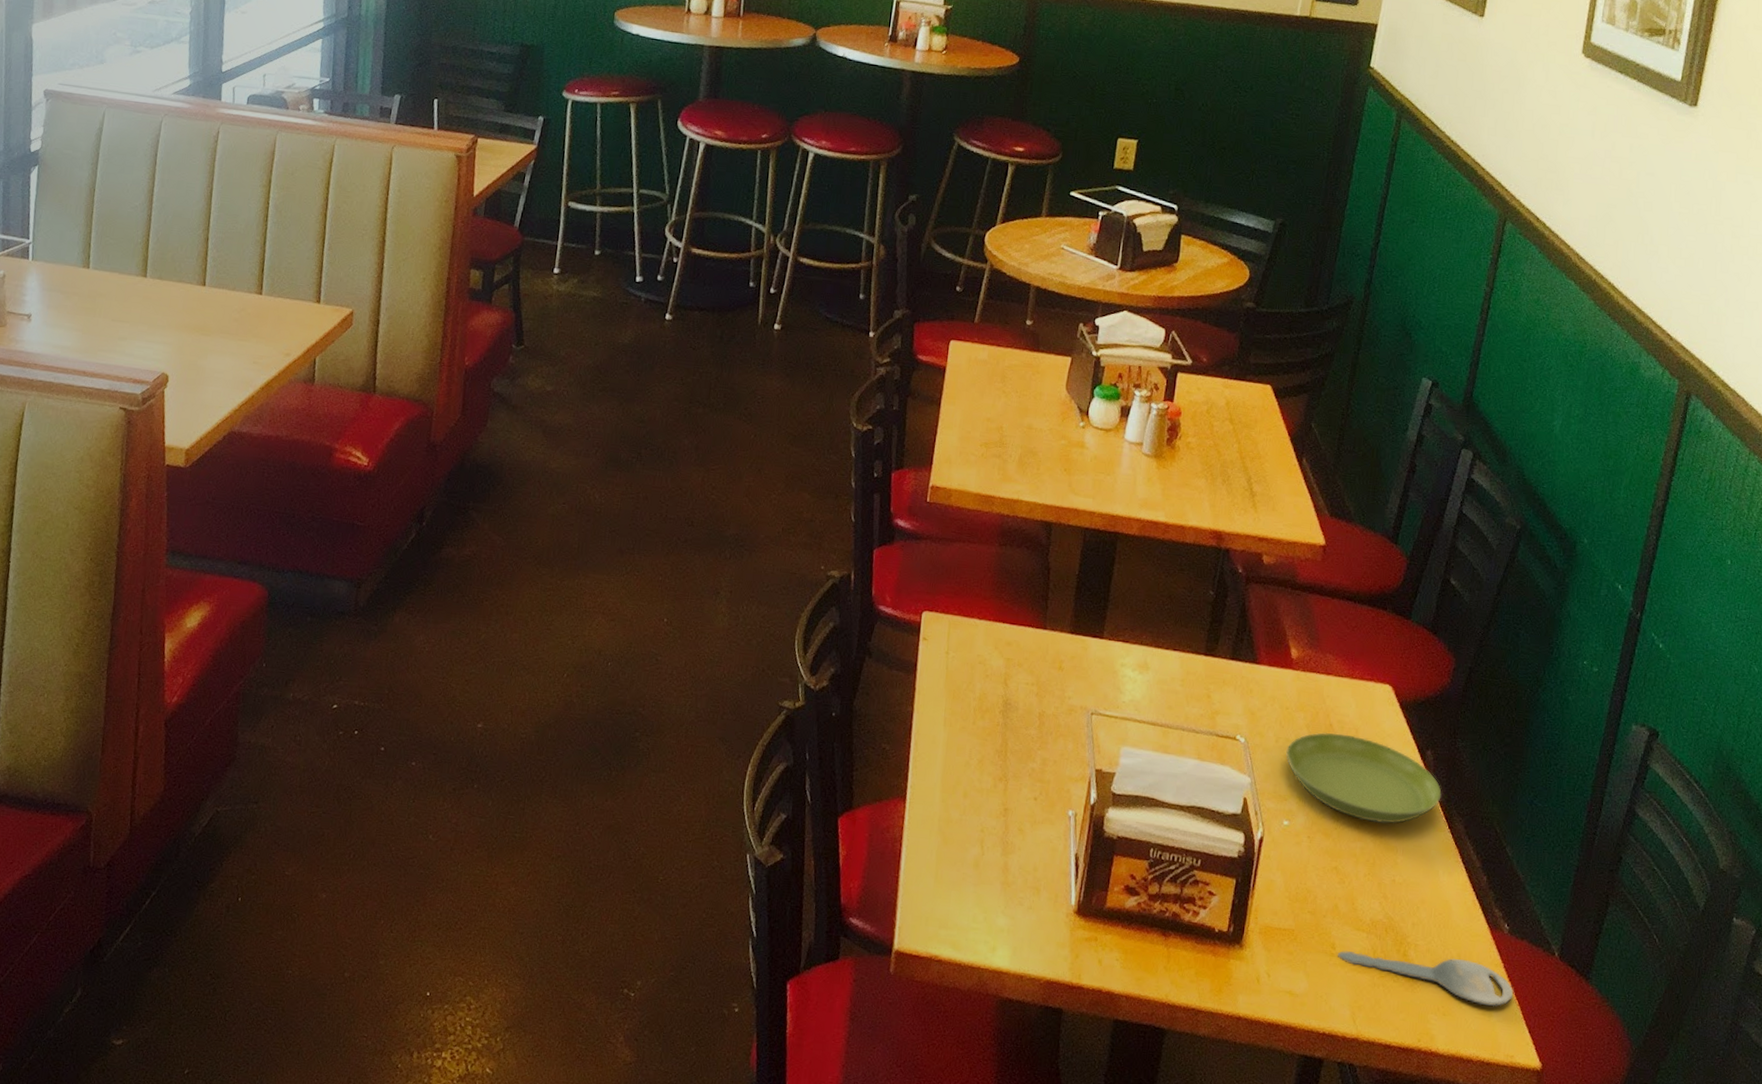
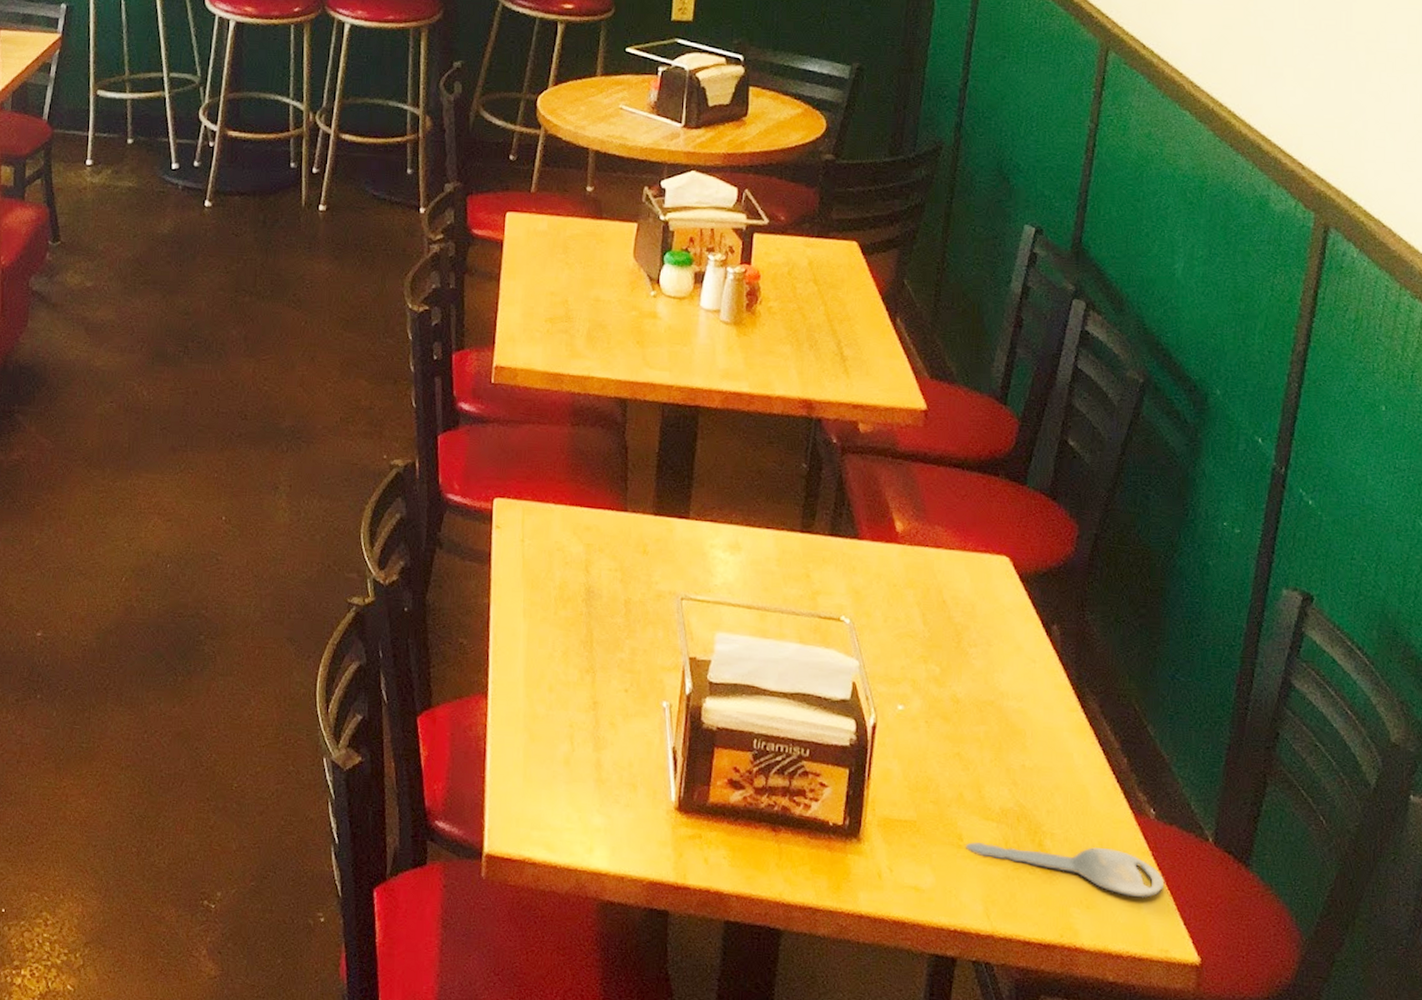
saucer: present [1285,732,1442,824] -> none [895,609,1072,705]

